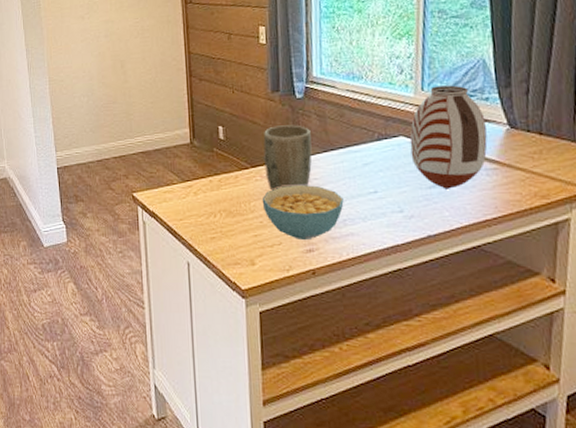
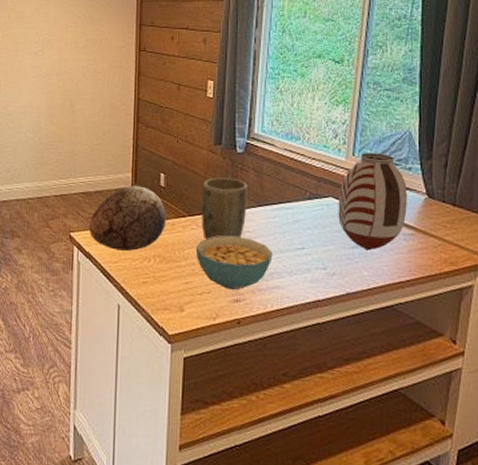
decorative egg: none [150,141,230,207] -> present [89,186,167,251]

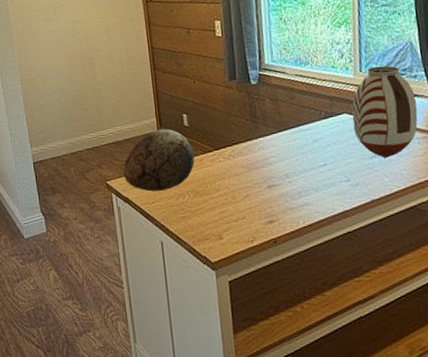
cereal bowl: present [195,235,273,291] -> none [225,162,298,213]
plant pot: present [201,177,247,240] -> none [223,109,269,170]

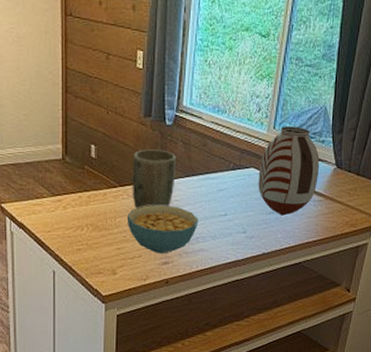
decorative egg: present [123,128,195,192] -> none [20,157,99,220]
plant pot: none [223,109,269,170] -> present [132,149,176,209]
cereal bowl: none [225,162,298,213] -> present [127,204,199,254]

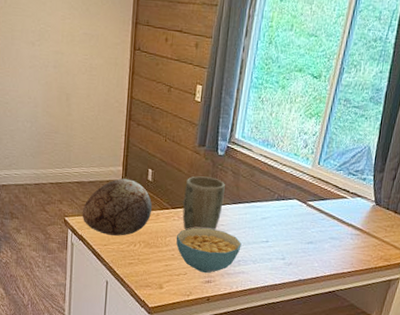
decorative egg: none [20,157,99,220] -> present [82,178,153,236]
vase: present [258,126,319,216] -> none [299,162,360,246]

